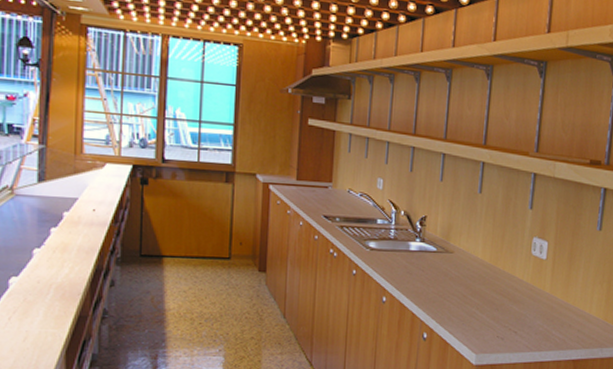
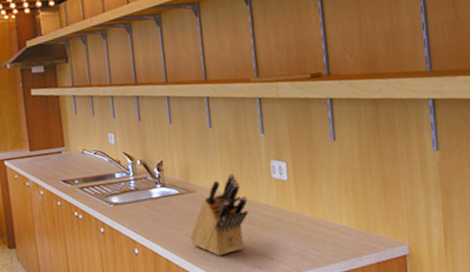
knife block: none [440,242,503,321] -> present [190,173,249,257]

